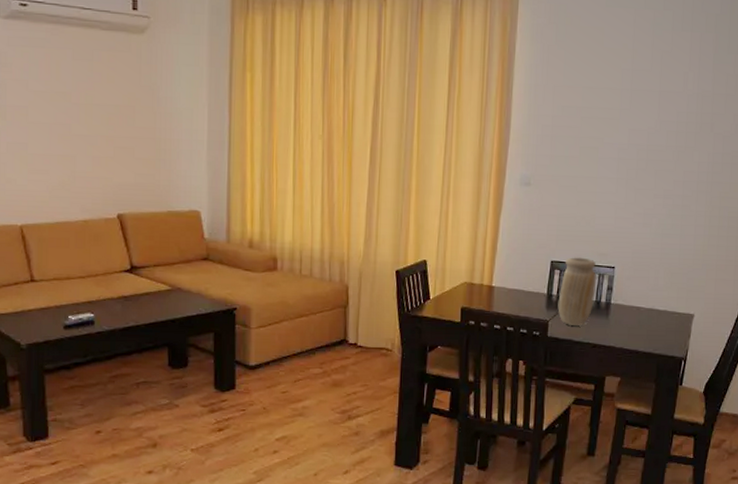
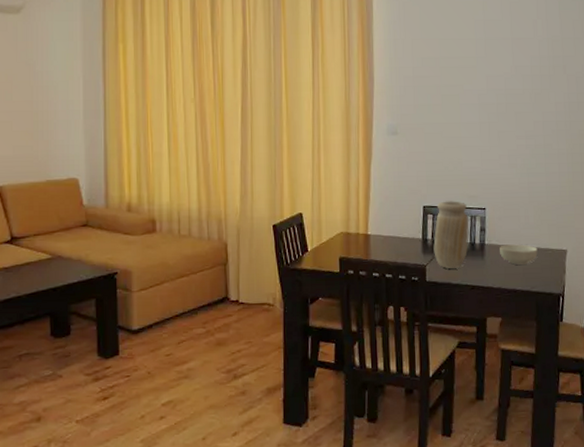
cereal bowl: none [625,305,664,326] -> present [500,244,538,265]

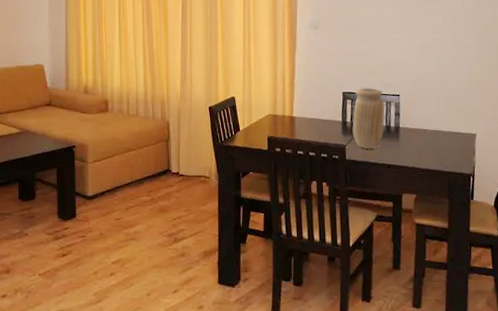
cereal bowl: present [500,244,538,265] -> none [413,128,449,146]

